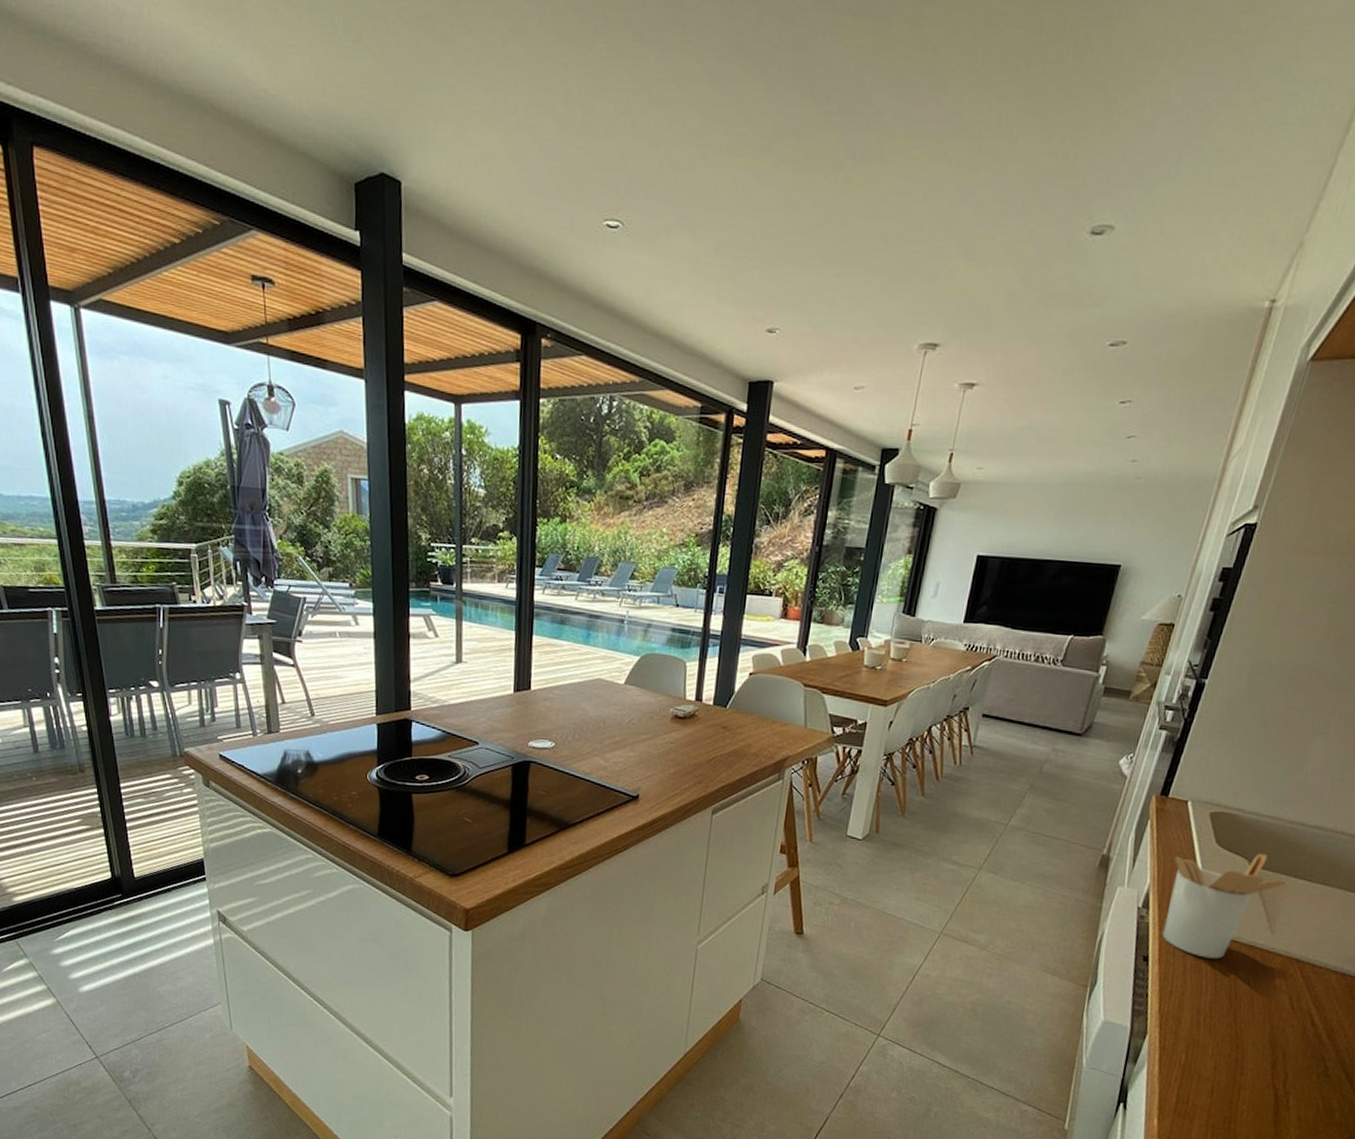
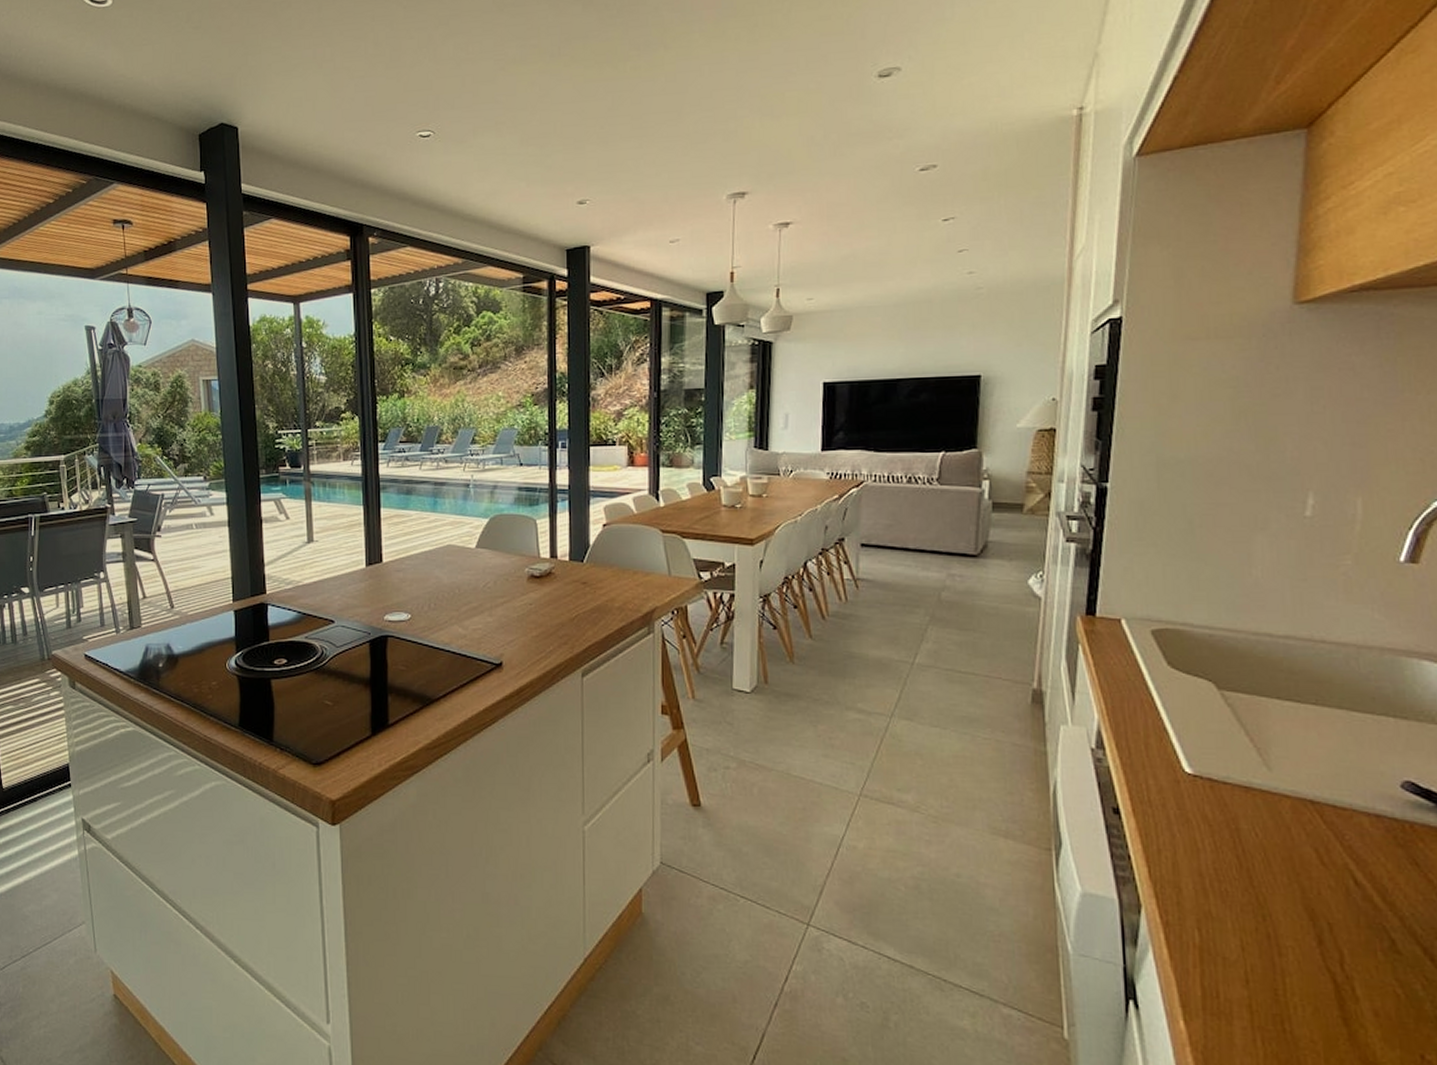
utensil holder: present [1162,854,1287,959] -> none [1121,674,1270,806]

